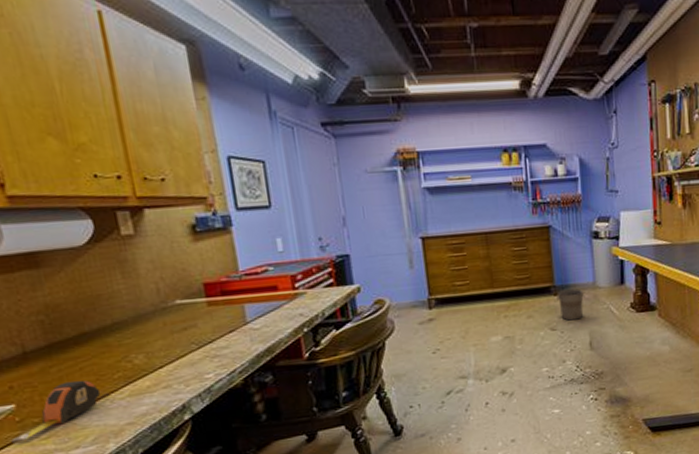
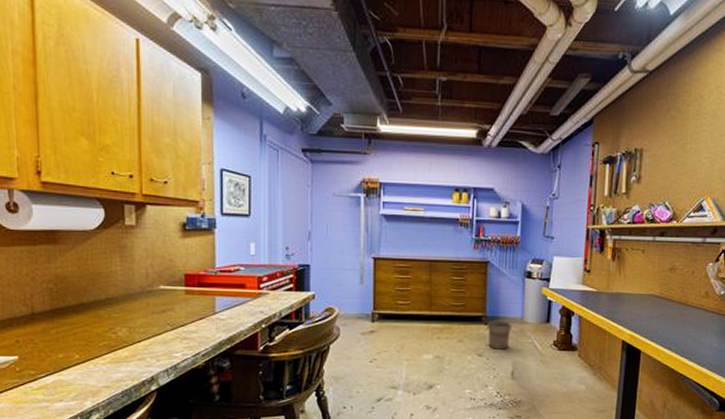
tape measure: present [11,380,109,444] -> none [10,343,93,391]

